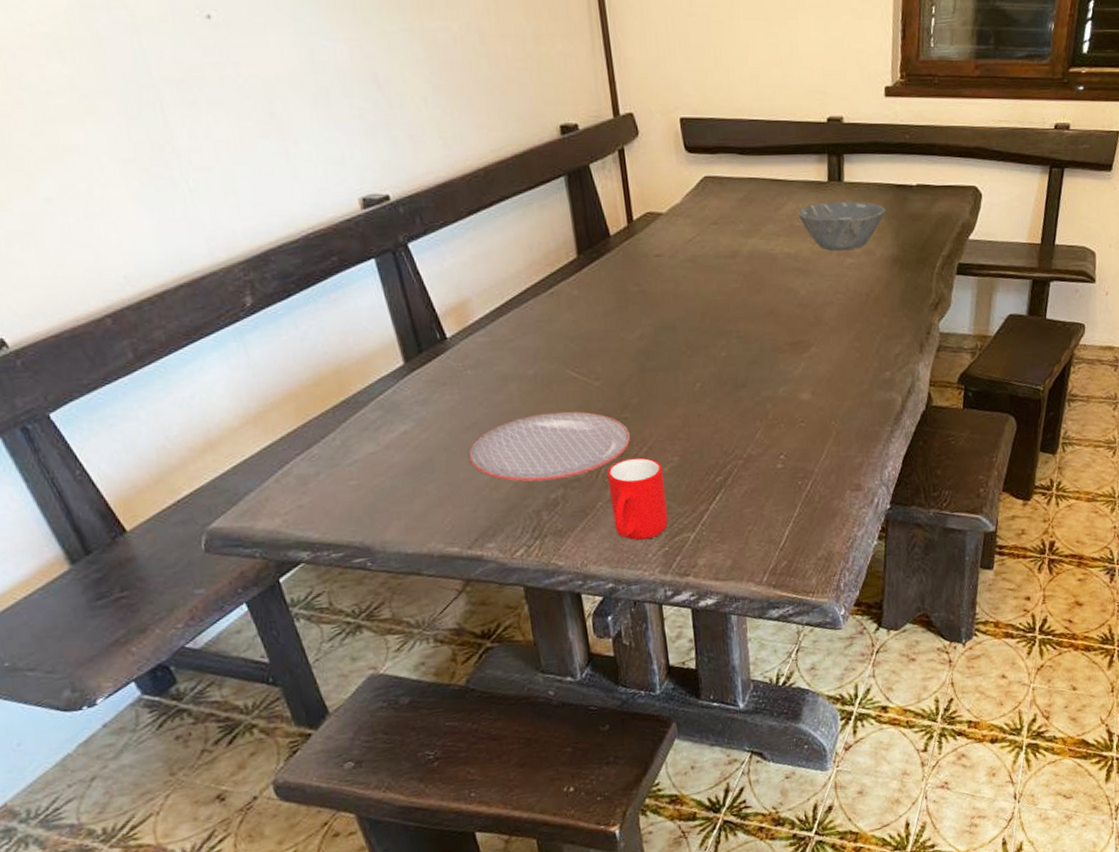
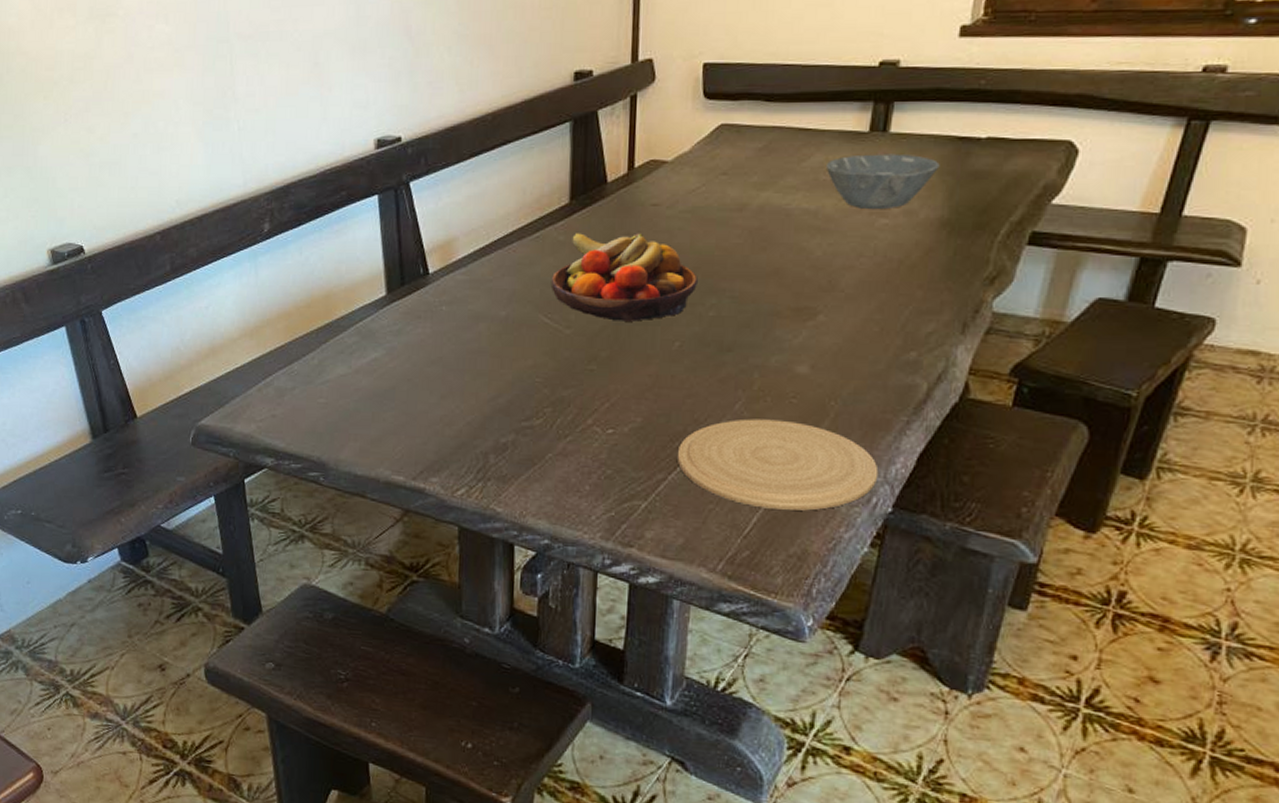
plate: present [468,411,631,482] -> none [429,355,594,424]
fruit bowl: none [572,283,707,369] -> present [551,233,698,322]
cup: present [606,457,668,541] -> none [561,412,623,501]
plate: none [713,442,876,522] -> present [676,418,879,511]

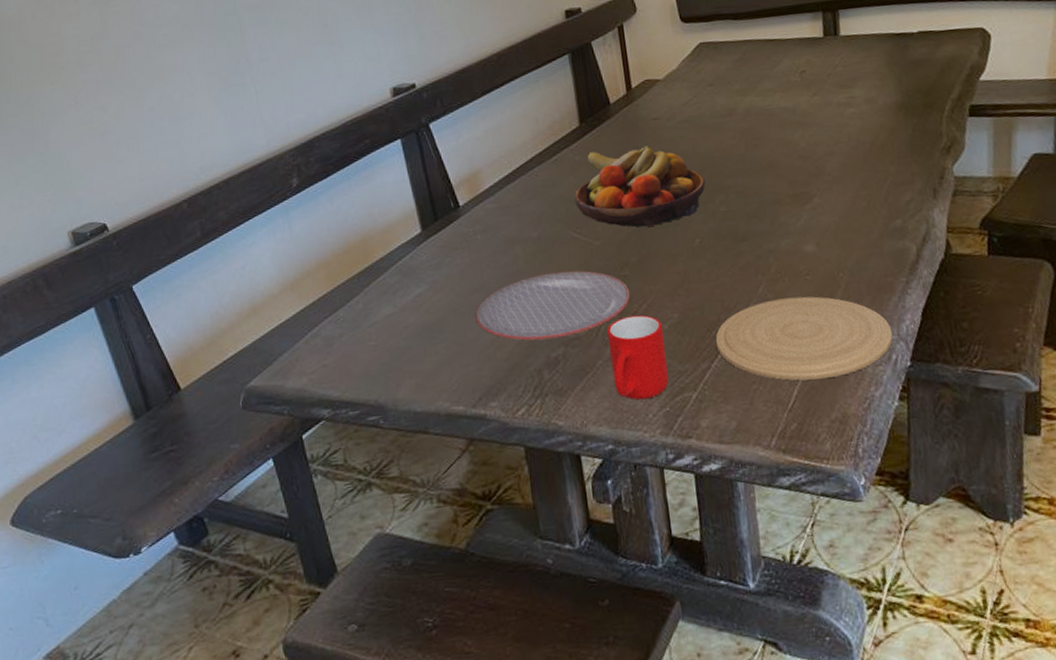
plate: none [429,355,594,424] -> present [476,270,631,341]
cup: none [561,412,623,501] -> present [606,315,669,400]
bowl: present [825,153,940,210] -> none [793,52,886,102]

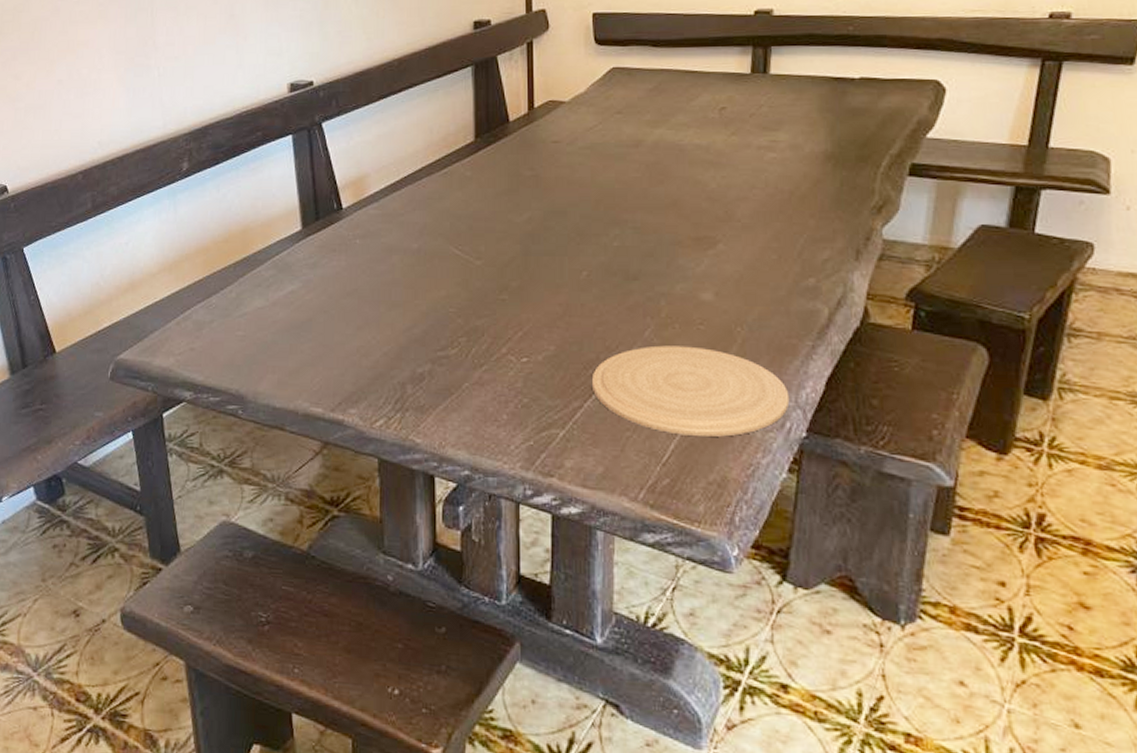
plate: present [476,270,631,341] -> none [346,287,507,354]
fruit bowl: present [574,145,706,228] -> none [460,168,600,252]
cup: present [606,315,669,400] -> none [477,342,537,430]

